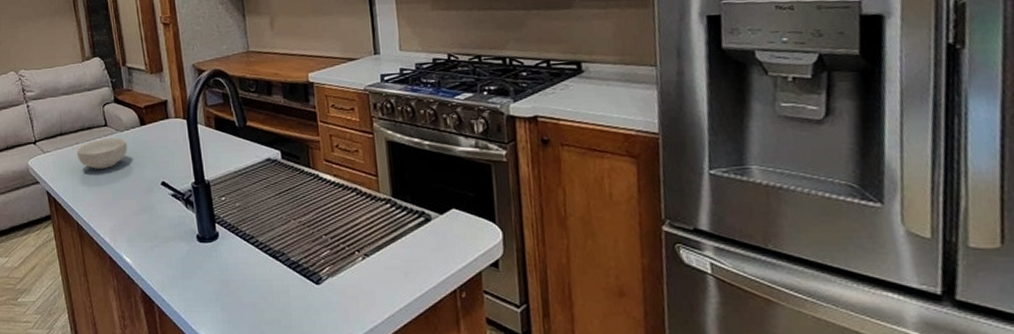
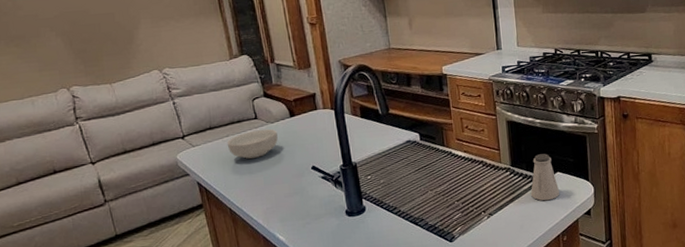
saltshaker: none [417,184,457,244] -> present [530,154,560,201]

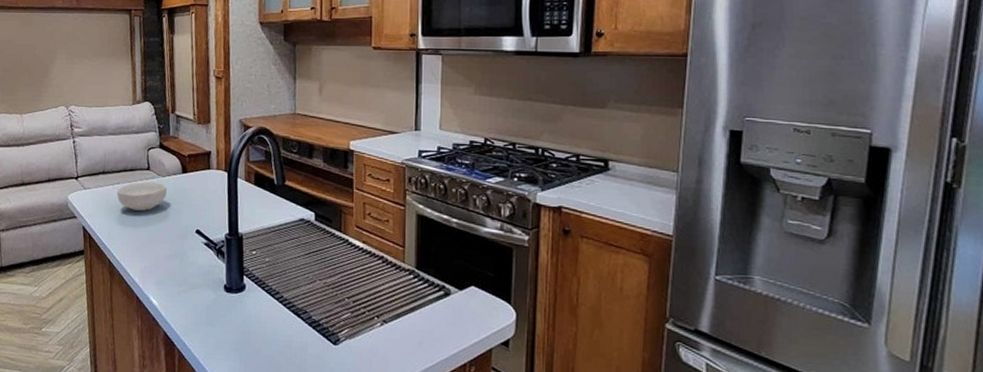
saltshaker: present [530,154,560,201] -> none [435,260,473,319]

